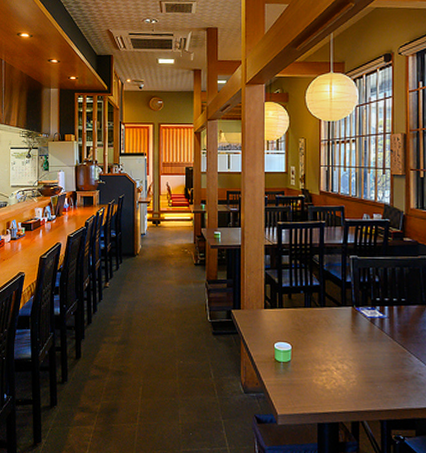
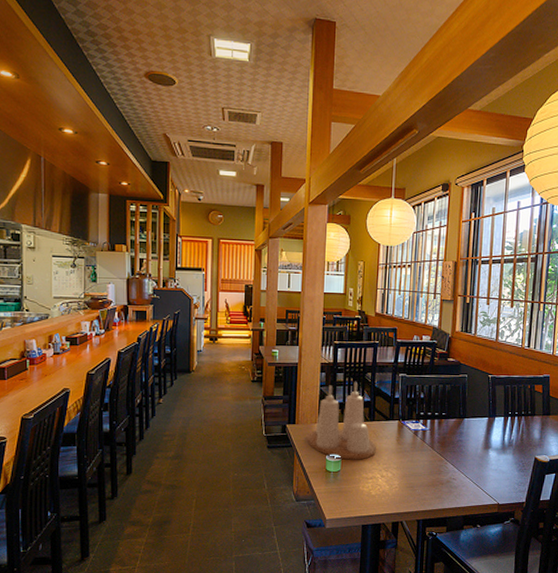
condiment set: none [254,265,329,350] -> present [307,382,376,460]

